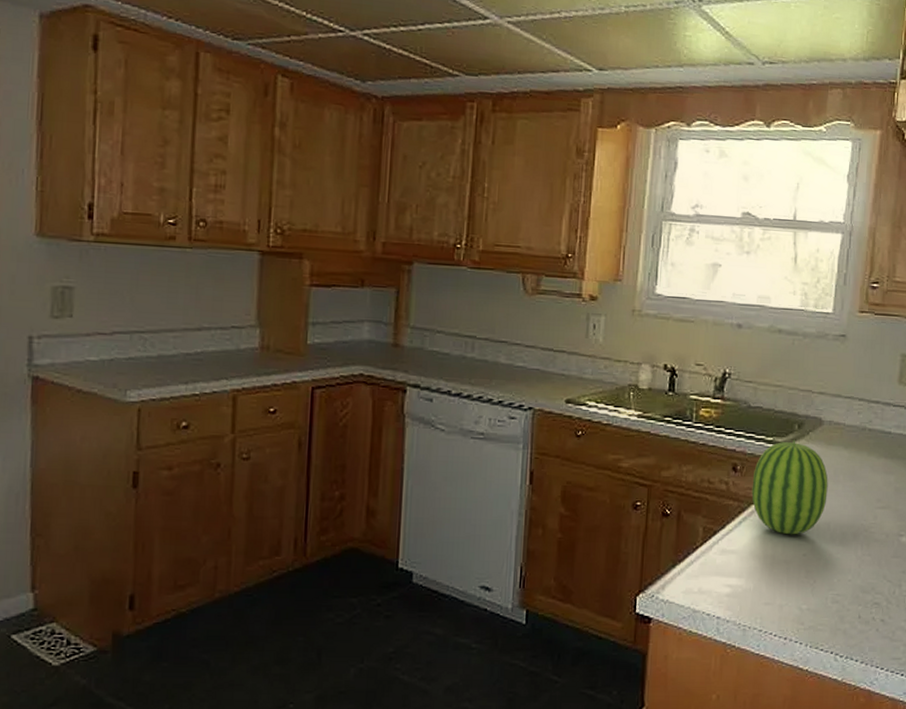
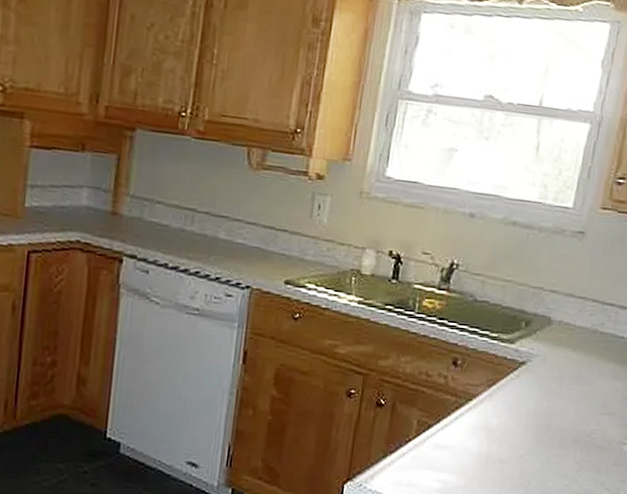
fruit: present [751,440,828,535] -> none [470,338,552,435]

